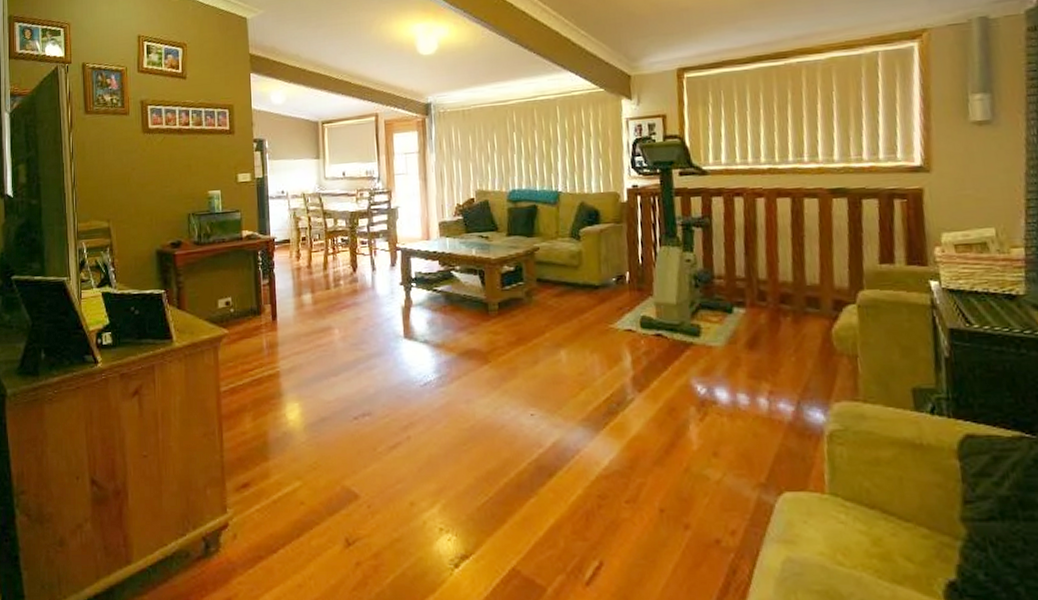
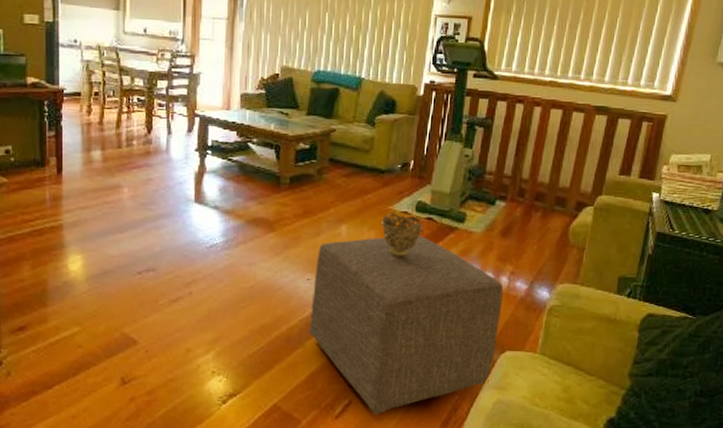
ottoman: none [538,355,771,579] -> present [309,235,504,414]
decorative bowl: none [603,332,653,384] -> present [380,213,424,258]

